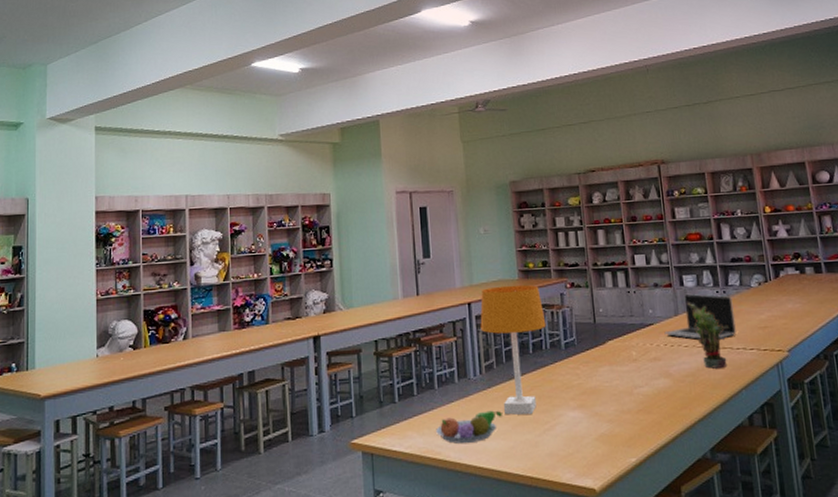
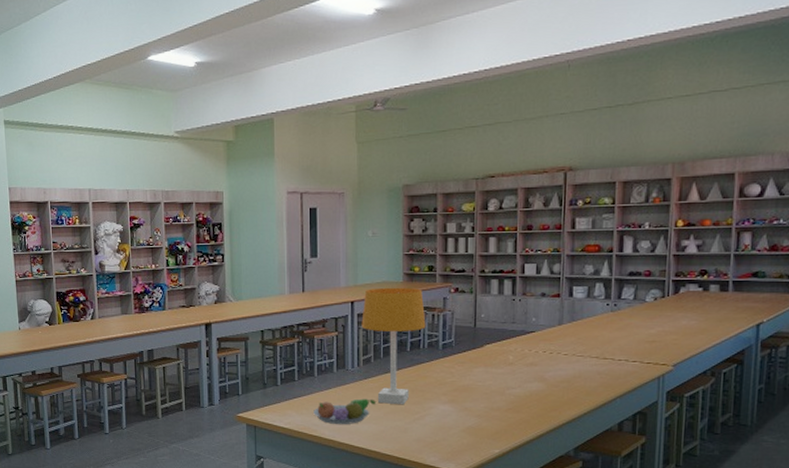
laptop: present [664,293,736,339] -> none [545,304,623,349]
potted plant: present [687,302,730,369] -> none [574,312,615,377]

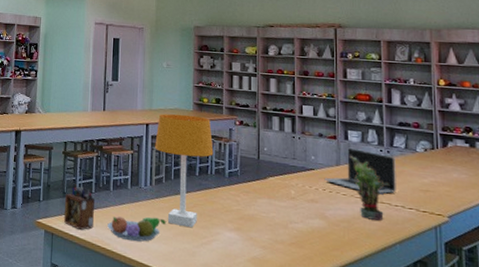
desk organizer: none [265,373,298,419] -> present [63,183,94,230]
laptop: none [545,304,623,349] -> present [324,147,396,194]
potted plant: none [574,312,615,377] -> present [350,155,390,221]

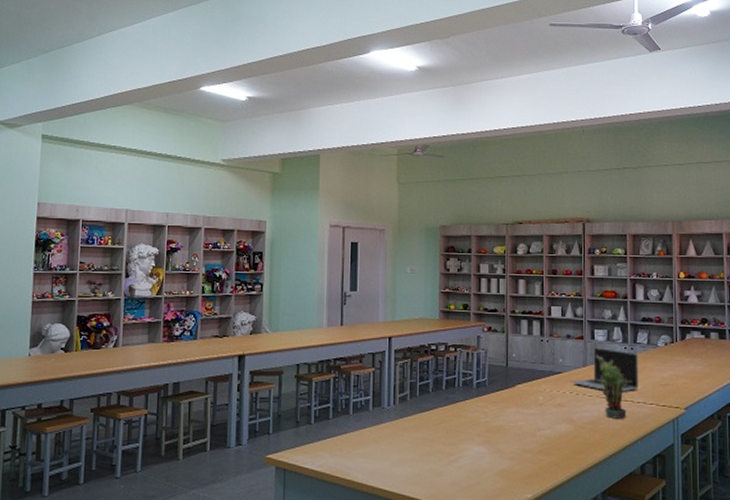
desk organizer: present [63,183,94,230] -> none [297,410,332,461]
fruit bowl: present [107,216,166,242] -> none [347,439,411,467]
desk lamp: present [155,114,214,228] -> none [398,324,461,447]

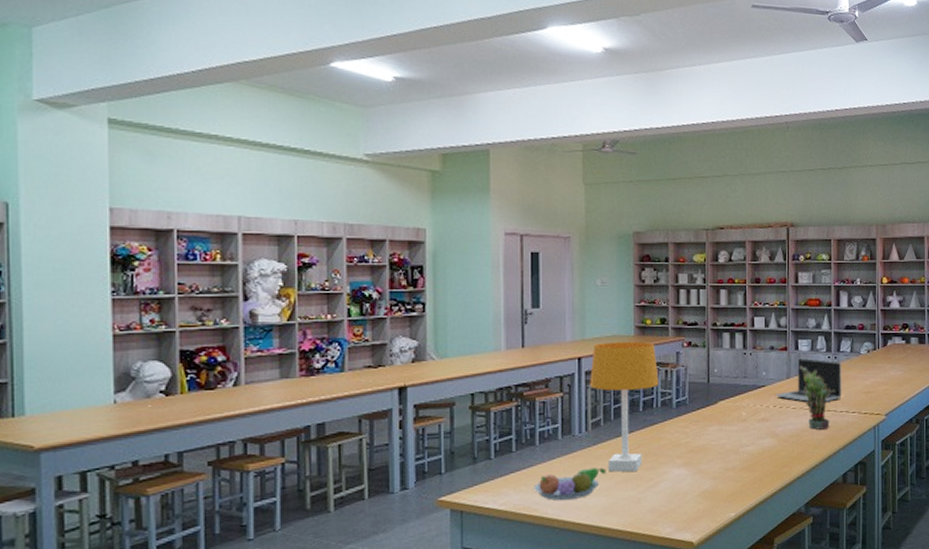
fruit bowl: none [347,439,411,467] -> present [534,467,606,500]
desk lamp: none [398,324,461,447] -> present [590,341,659,472]

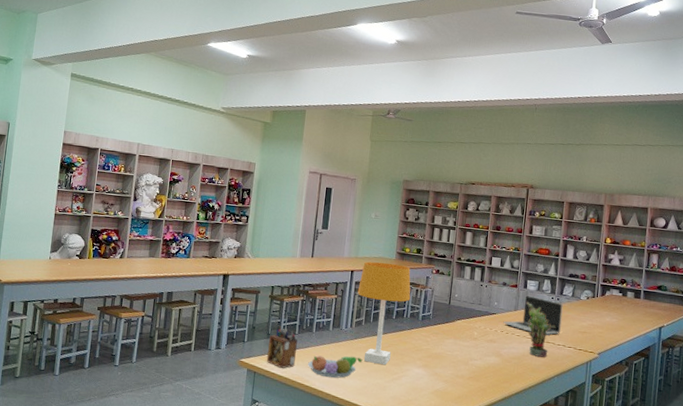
desk organizer: none [475,443,516,500] -> present [266,325,297,368]

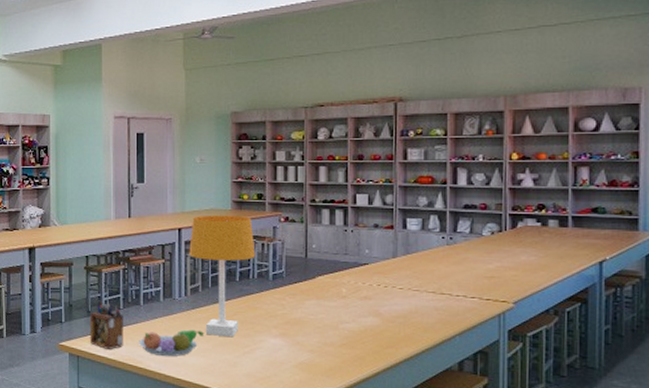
laptop: present [503,295,563,335] -> none [379,236,459,284]
potted plant: present [526,301,556,358] -> none [408,245,452,313]

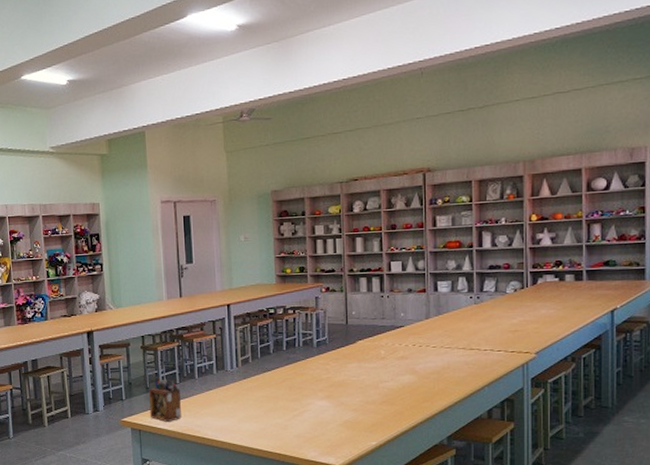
fruit bowl: present [139,329,204,356] -> none [196,398,255,424]
desk lamp: present [189,215,256,338] -> none [238,288,300,403]

